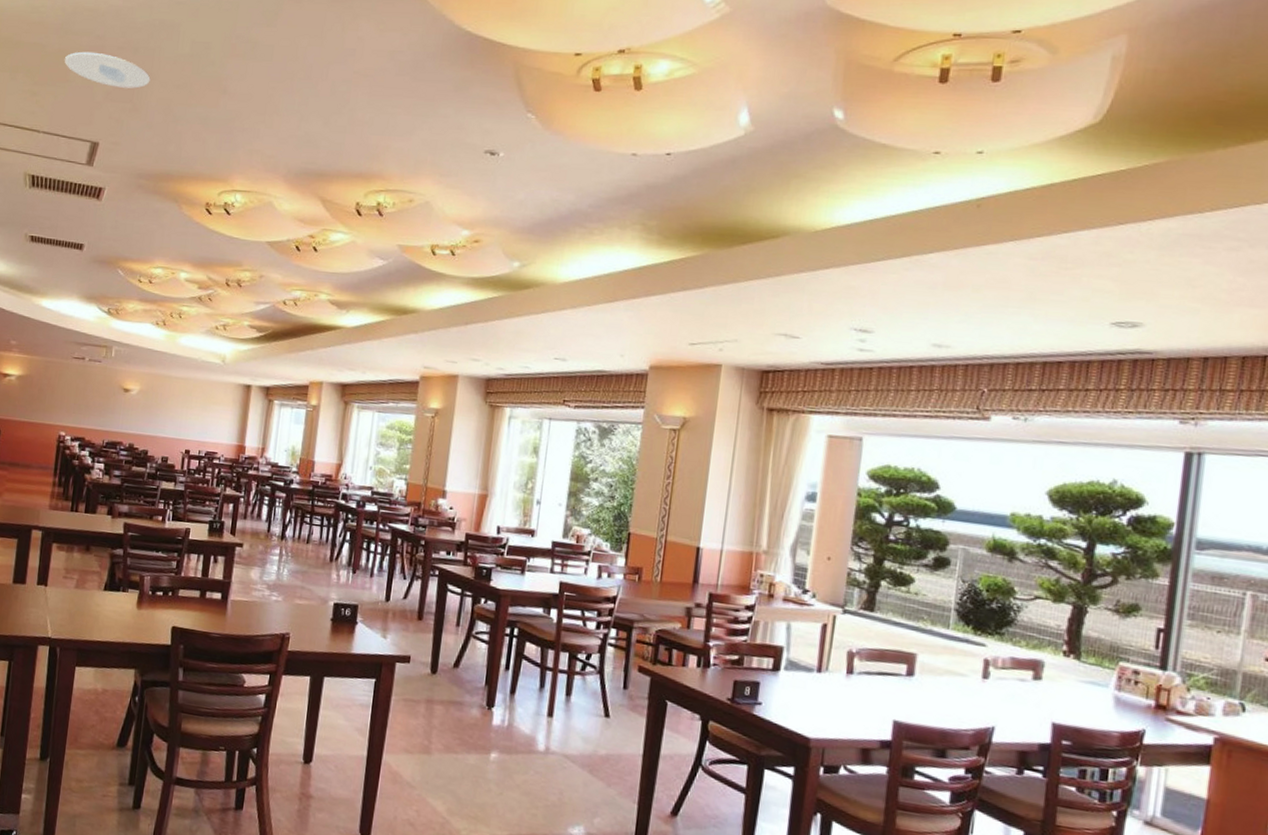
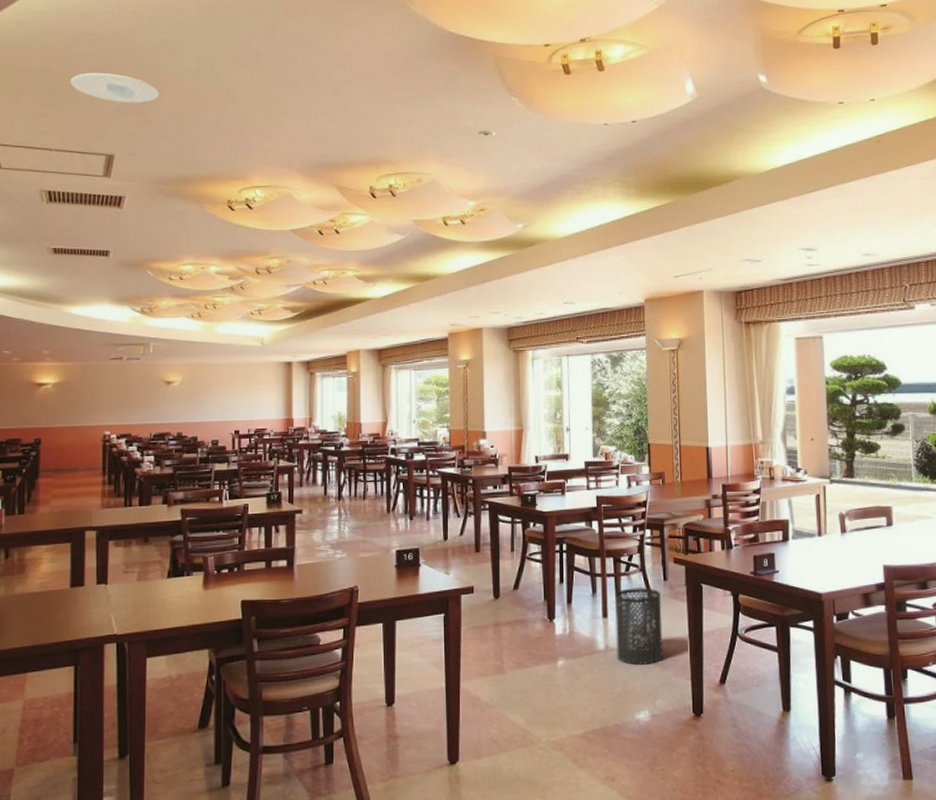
trash can: none [557,689,618,778] -> present [615,587,663,665]

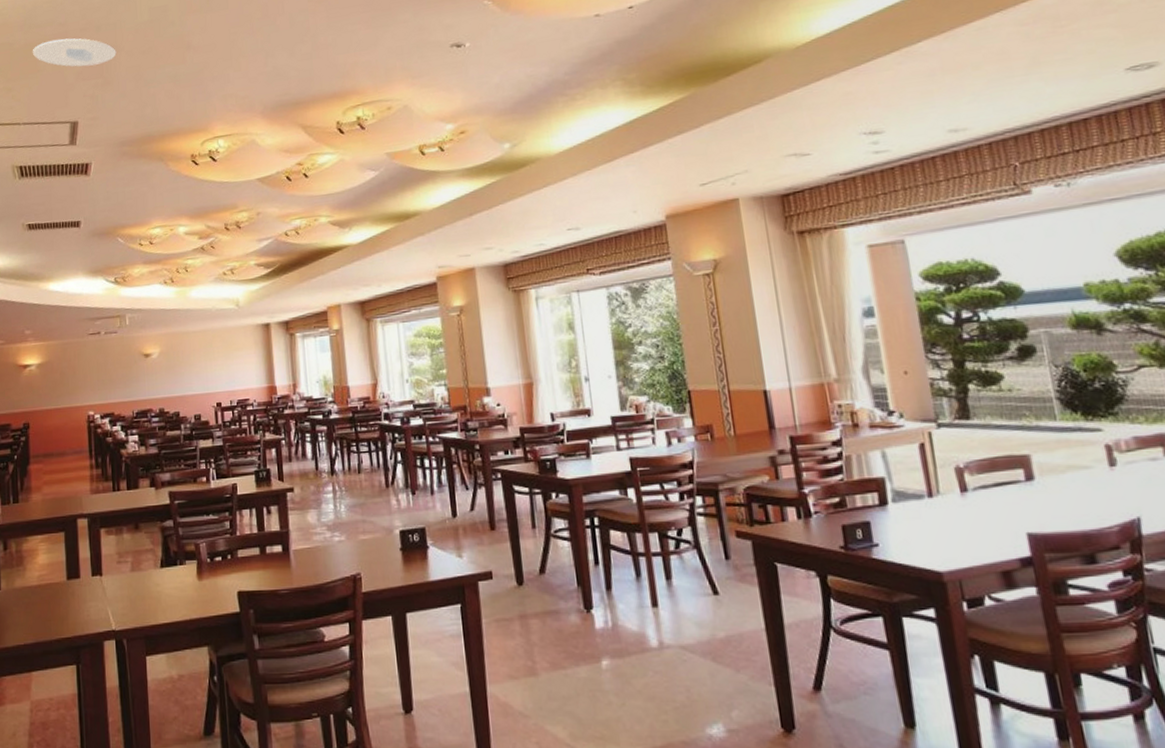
trash can: present [615,587,663,665] -> none [665,569,735,666]

